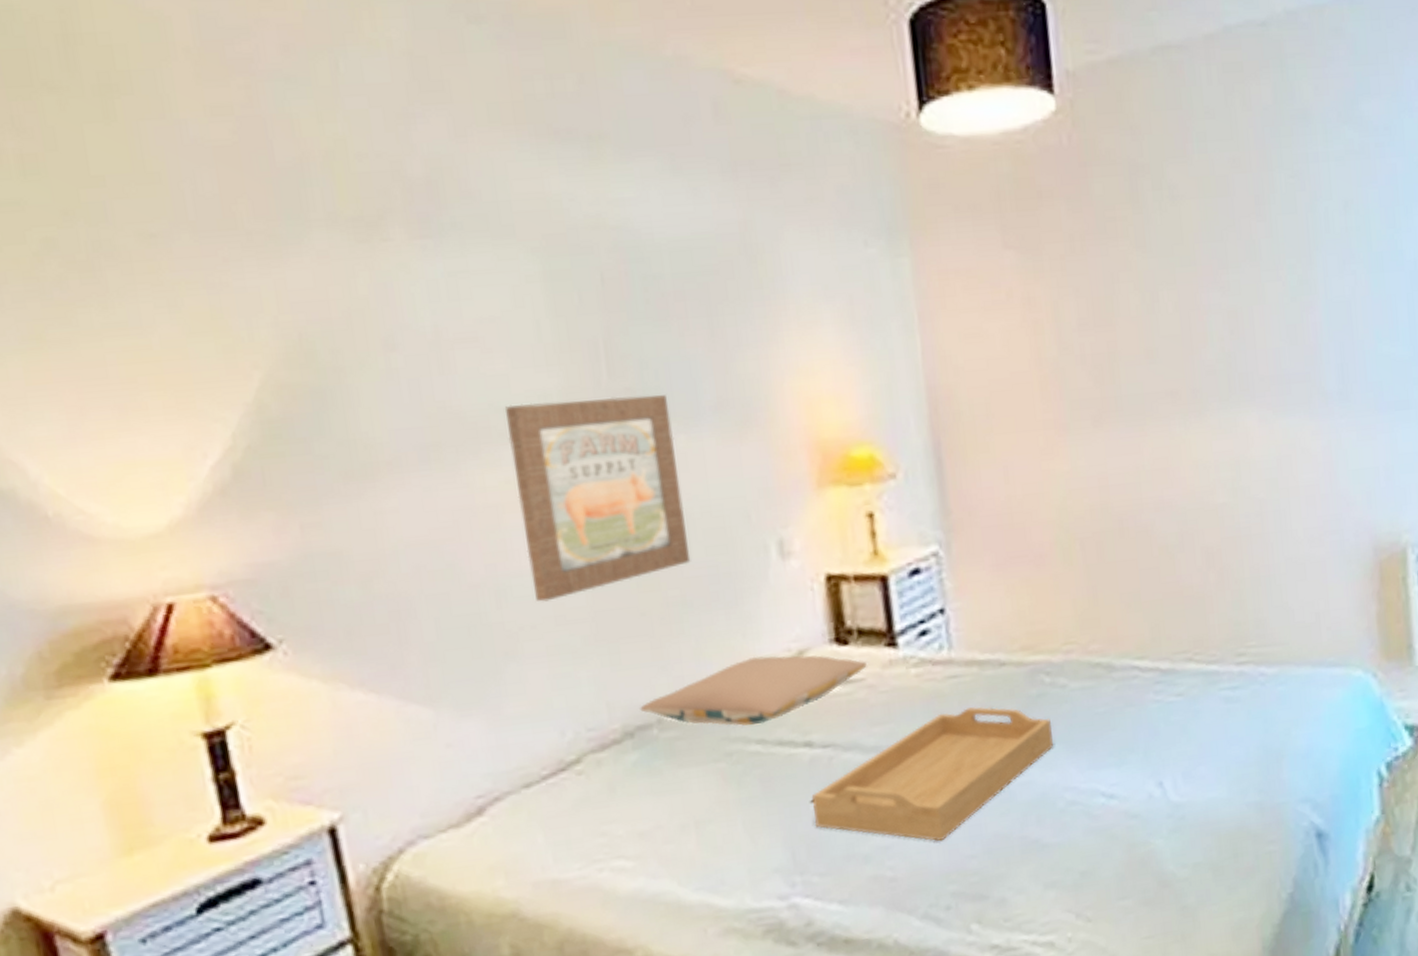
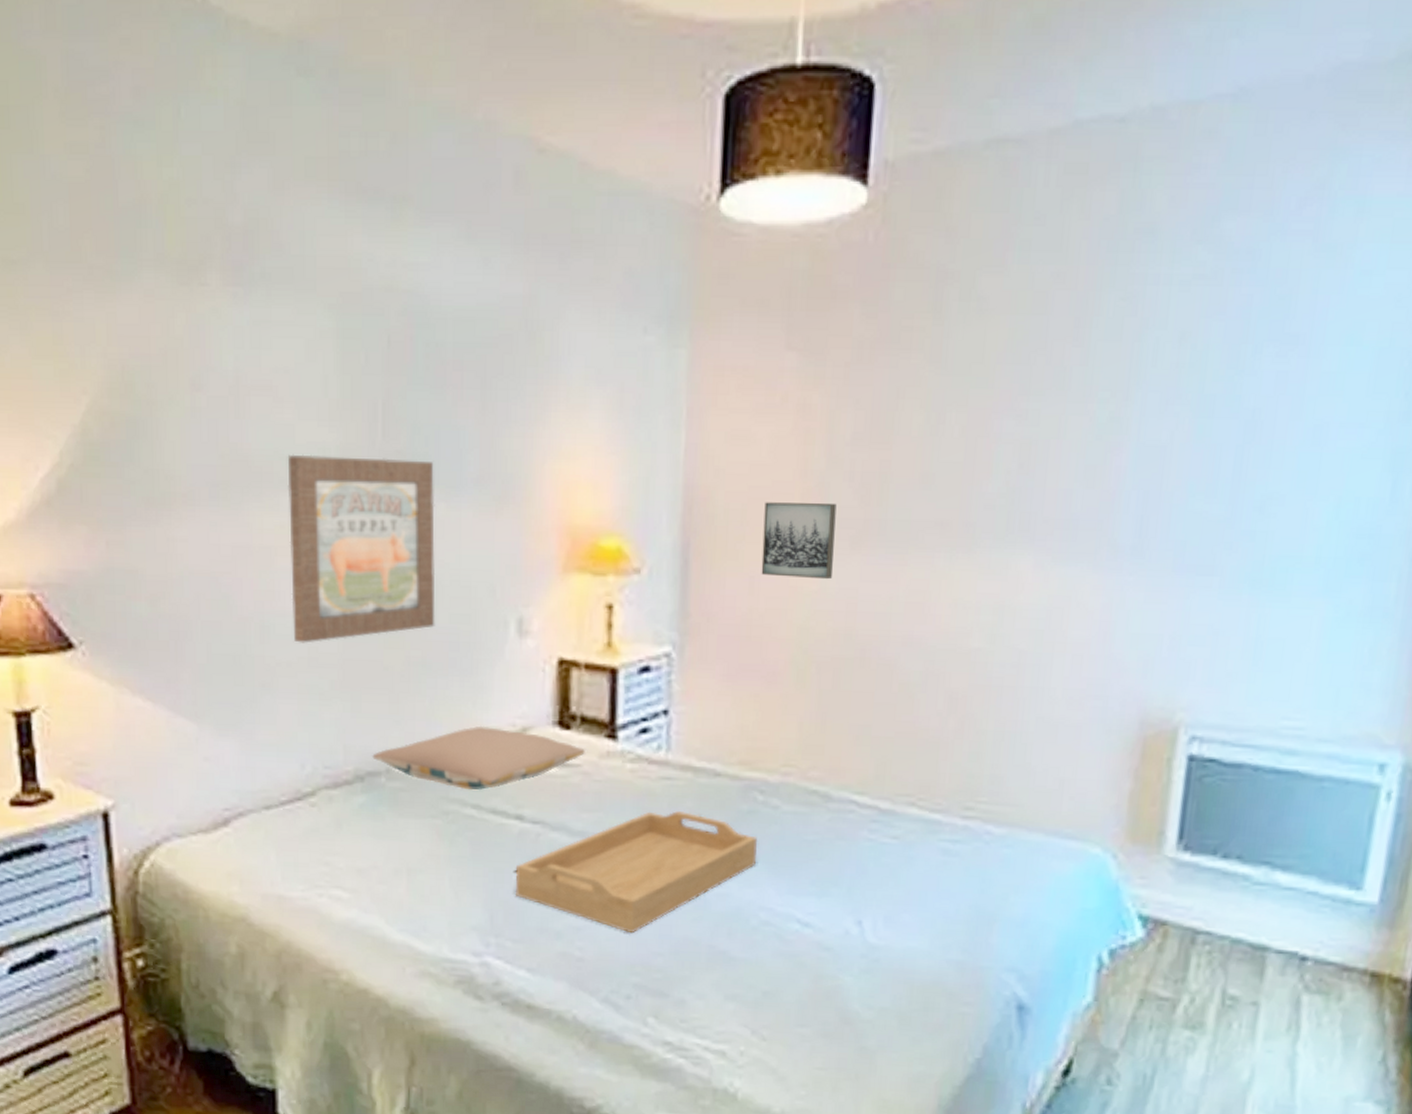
wall art: none [1006,386,1080,463] -> present [761,502,837,580]

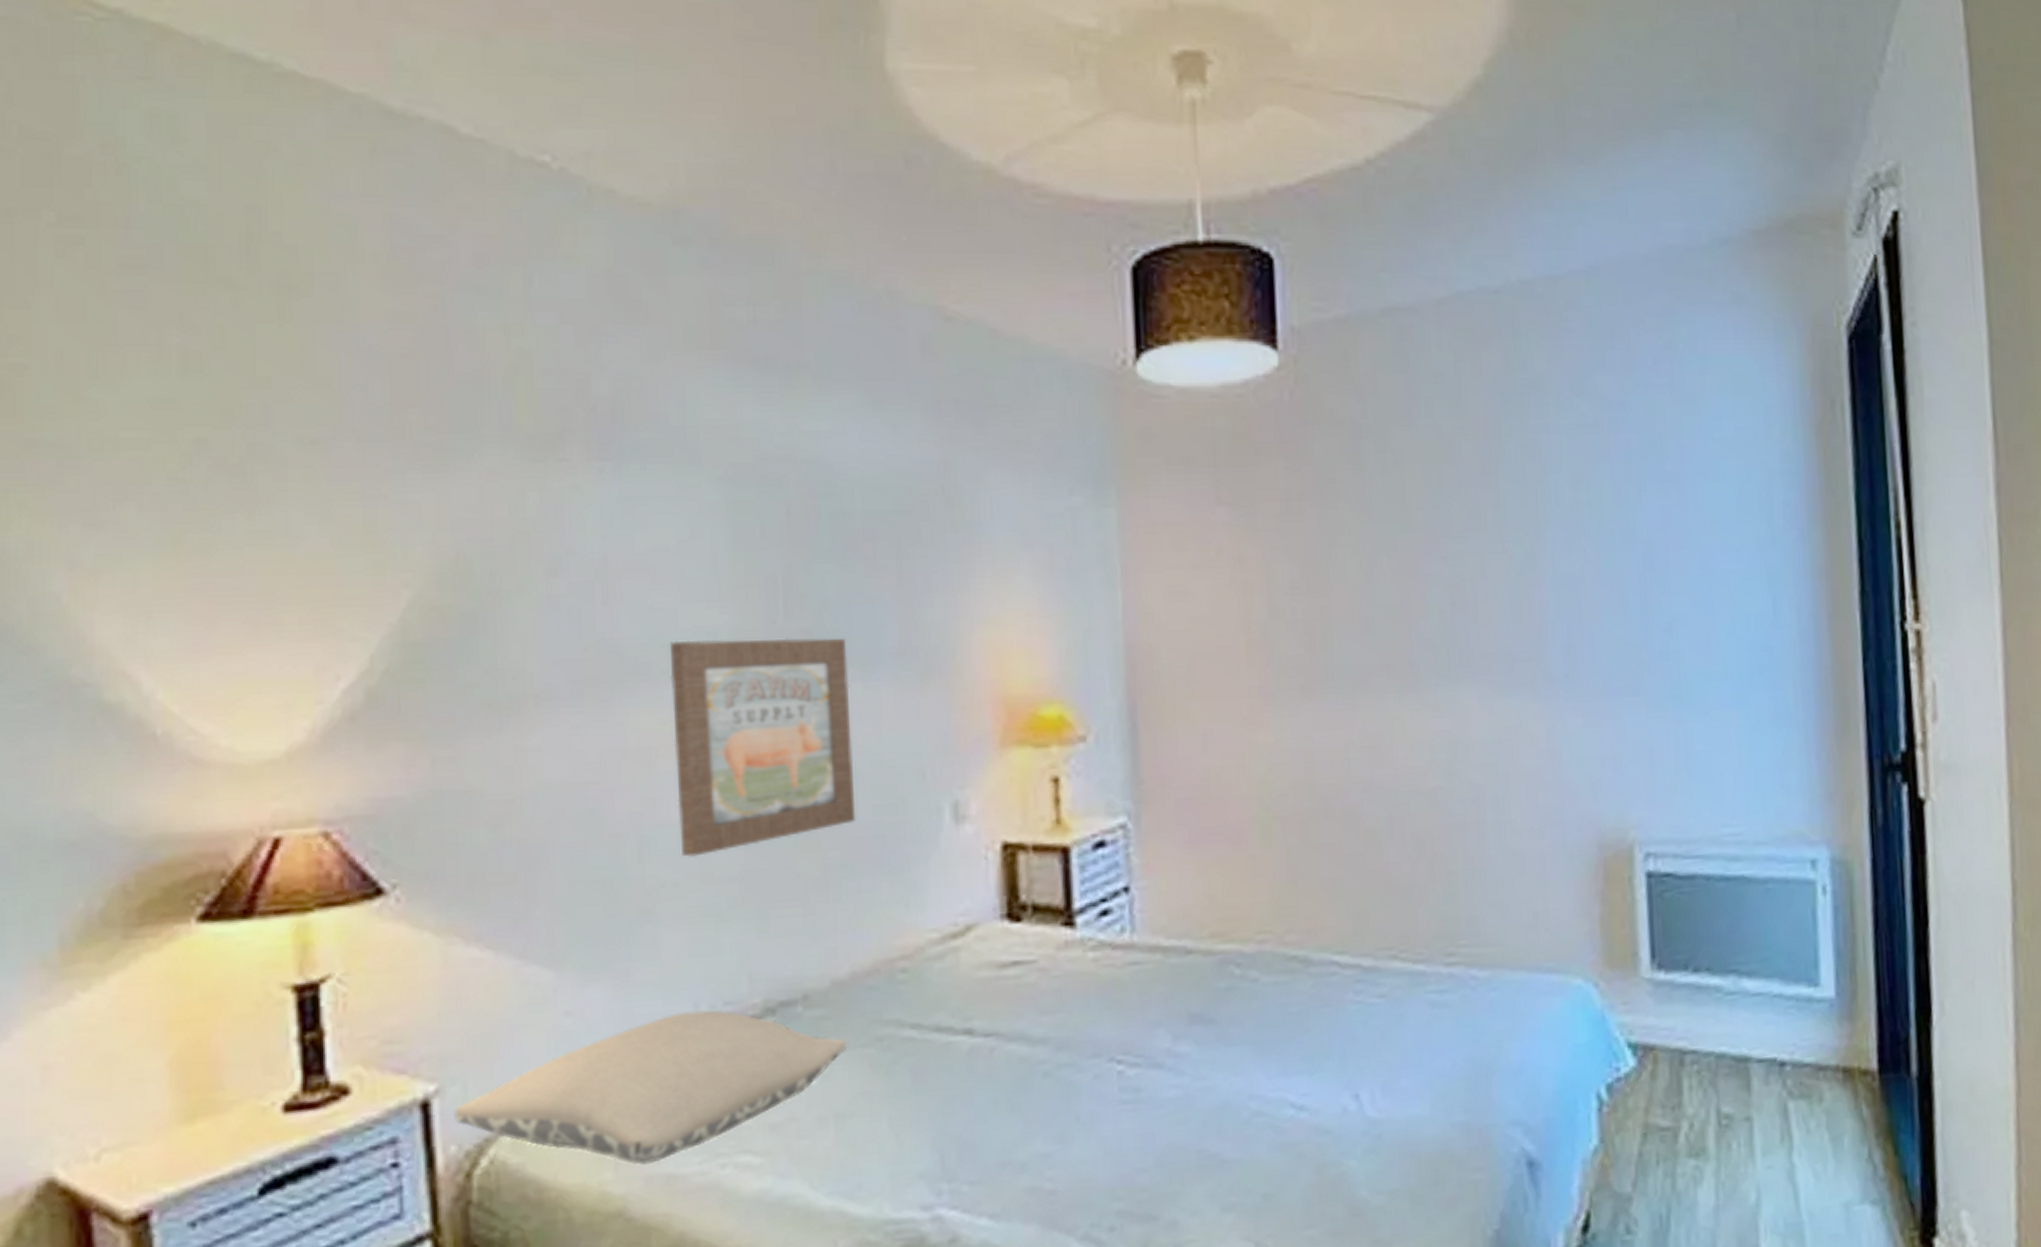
pillow: none [126,769,419,886] -> present [454,1010,846,1166]
pillow: present [372,725,585,791] -> none [785,929,1040,1008]
serving tray: present [515,811,757,934] -> none [967,998,1241,1151]
wall art: present [761,502,837,580] -> none [1210,652,1286,732]

